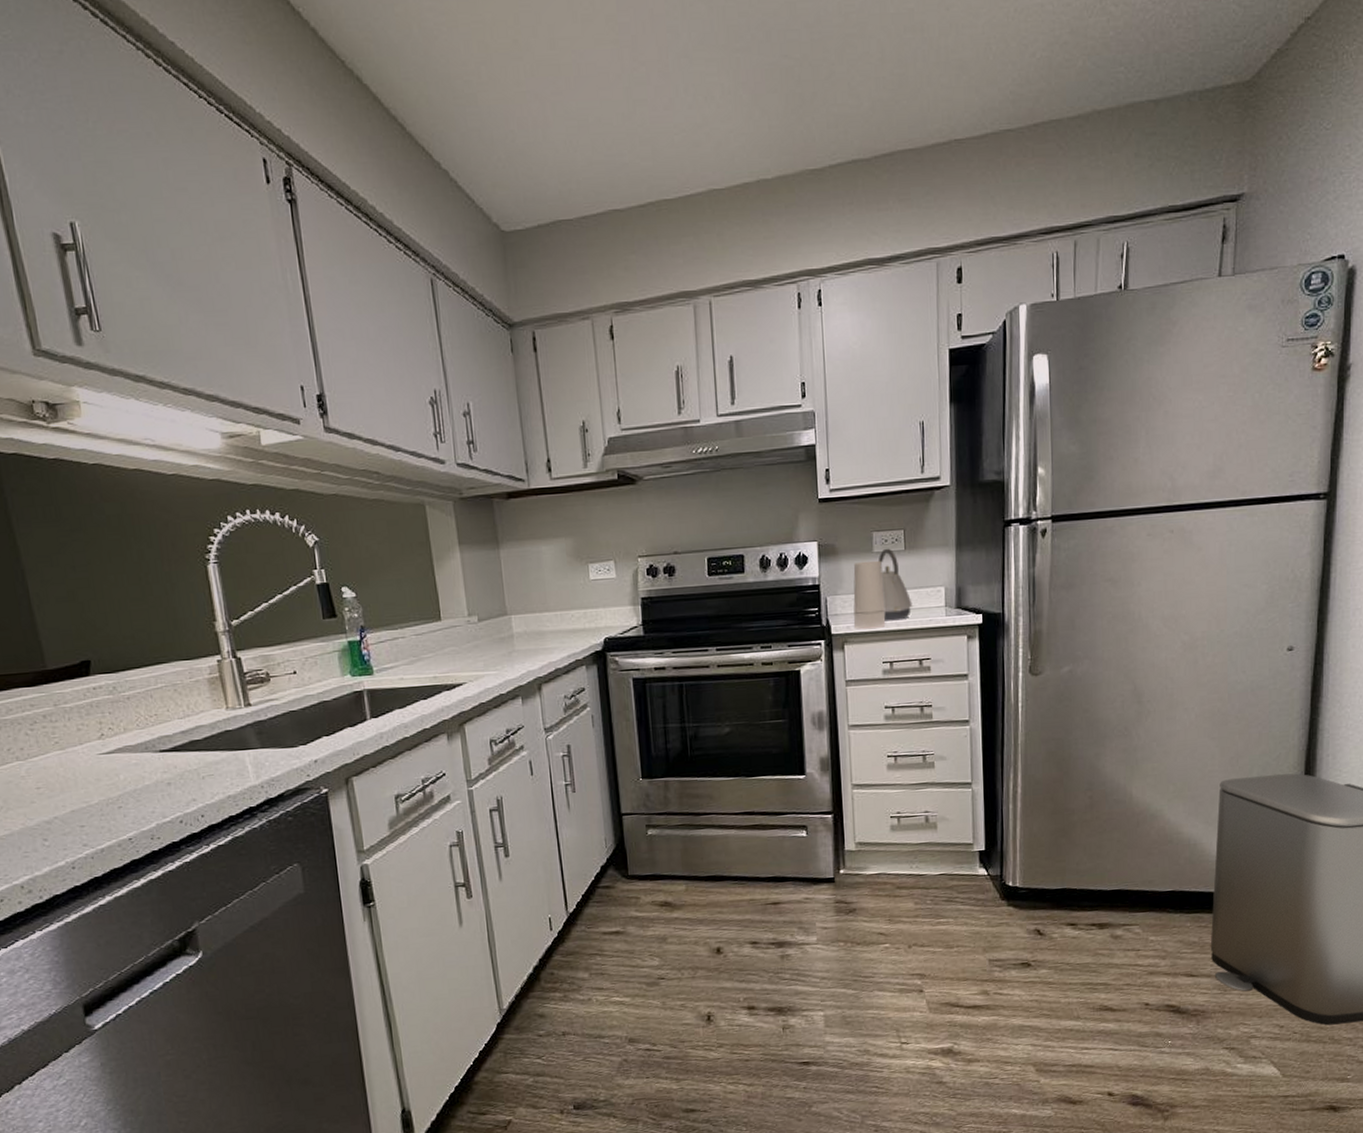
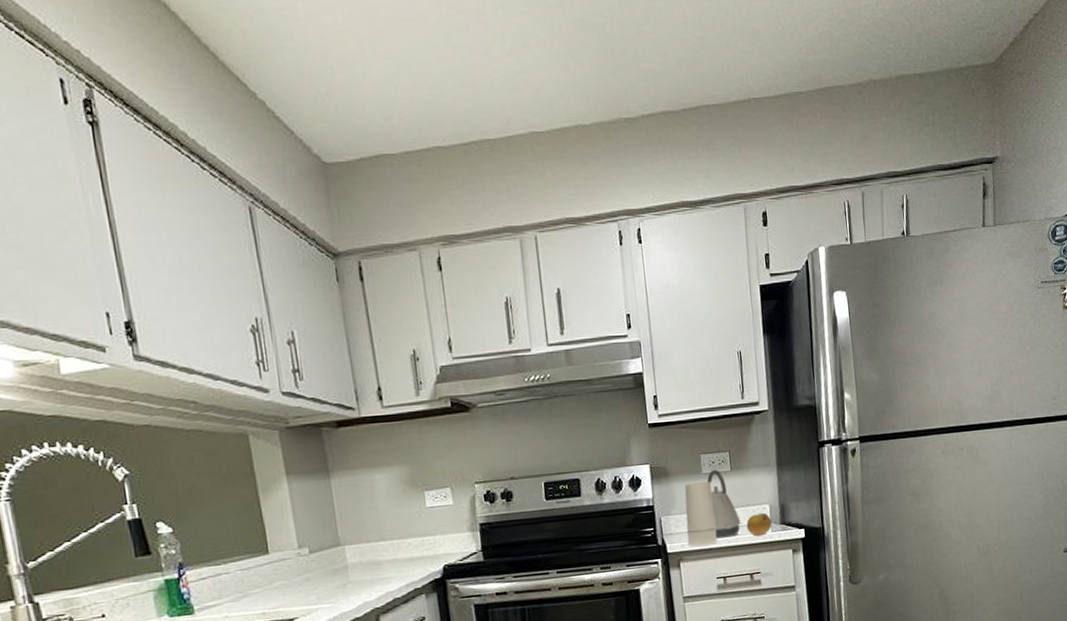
fruit: none [918,595,947,621] -> present [746,512,772,537]

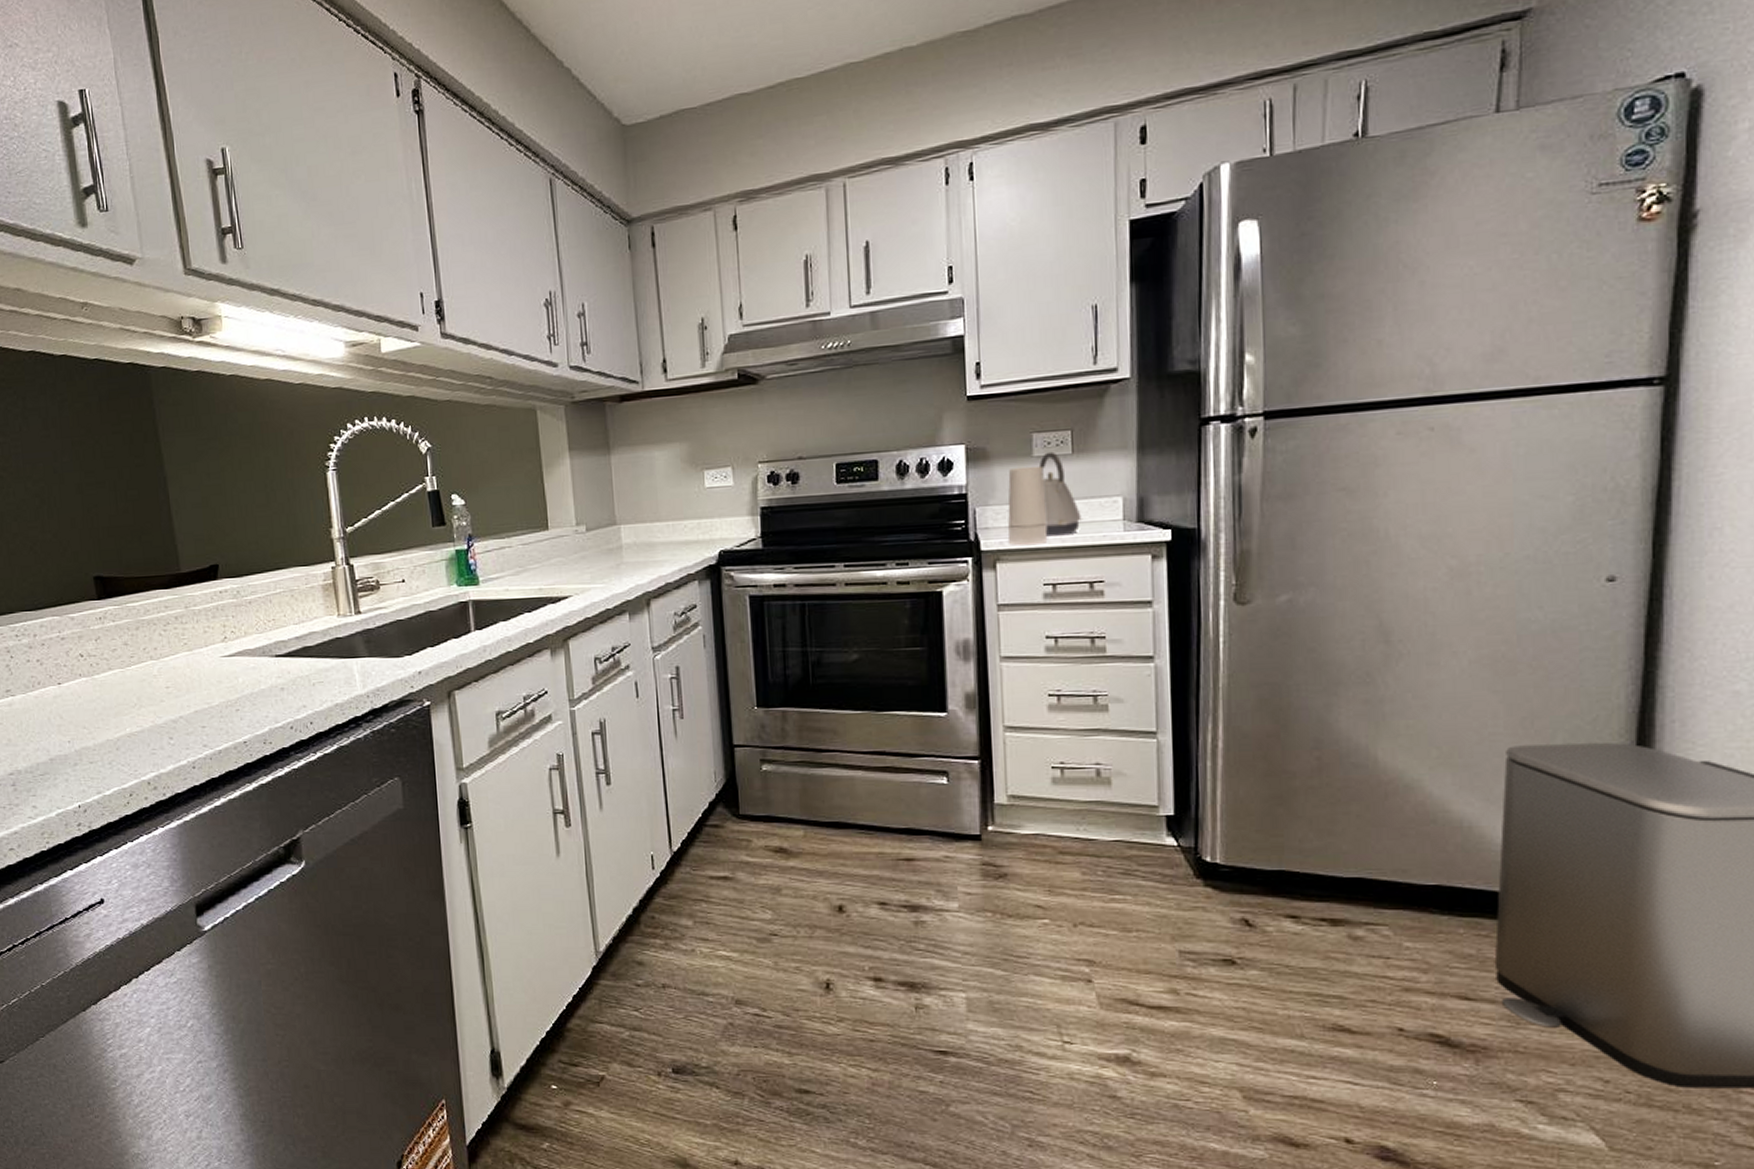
fruit: present [746,512,772,537] -> none [1089,506,1125,537]

